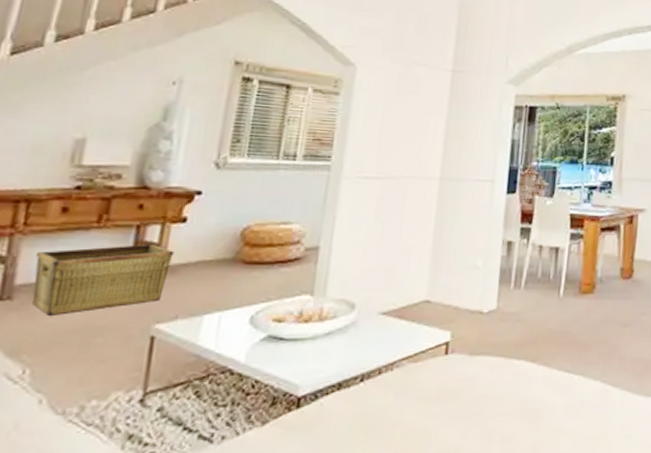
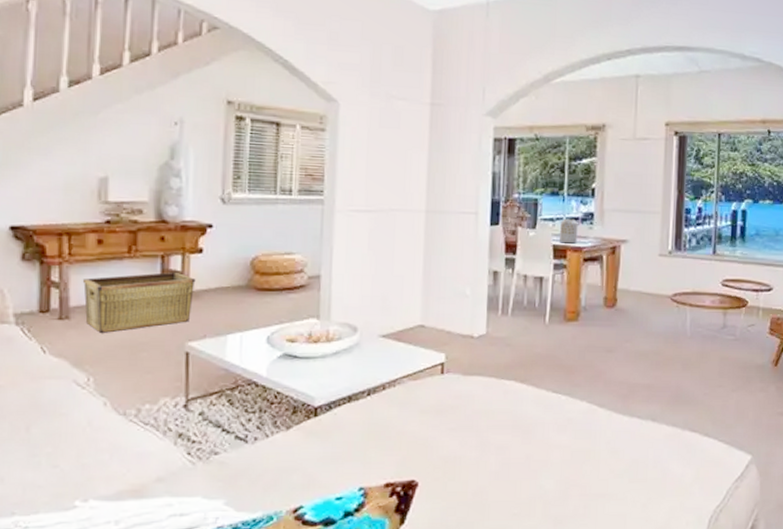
decorative pot: none [577,187,599,213] -> present [560,218,581,244]

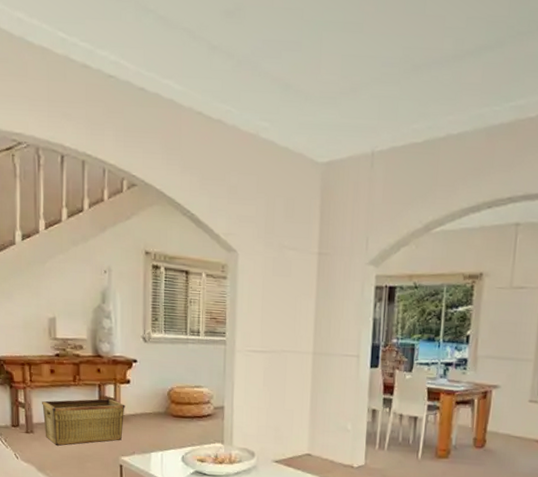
decorative pot: present [560,218,581,244] -> none [434,363,455,387]

